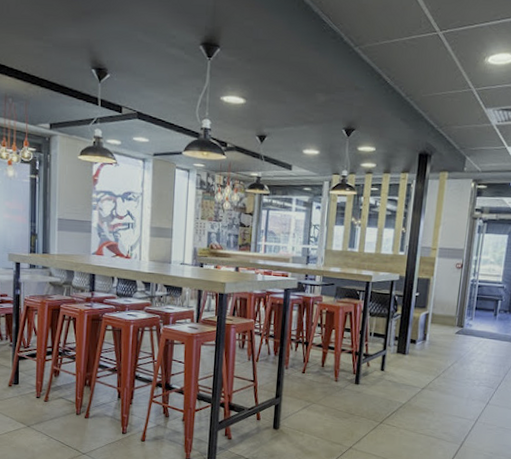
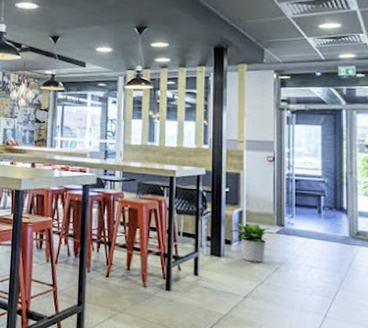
potted plant: none [415,324,455,359] -> present [230,222,275,263]

